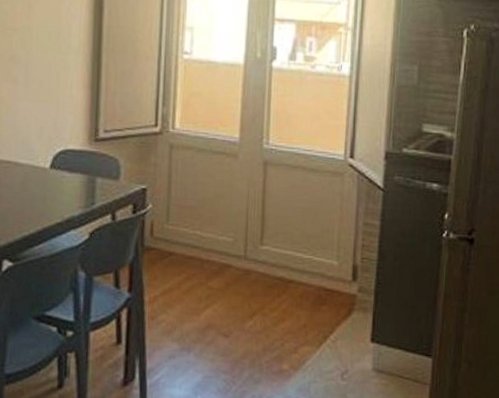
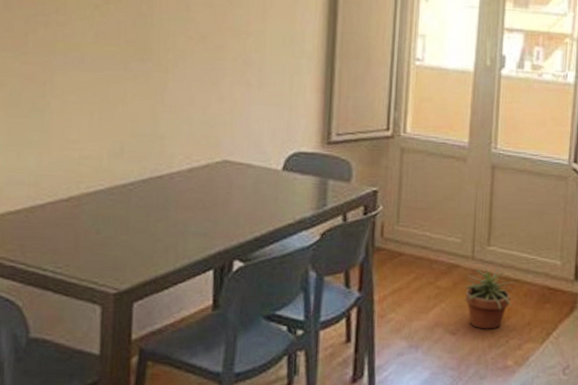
potted plant: none [233,264,292,332] -> present [461,264,517,329]

